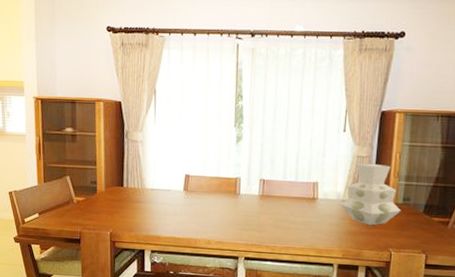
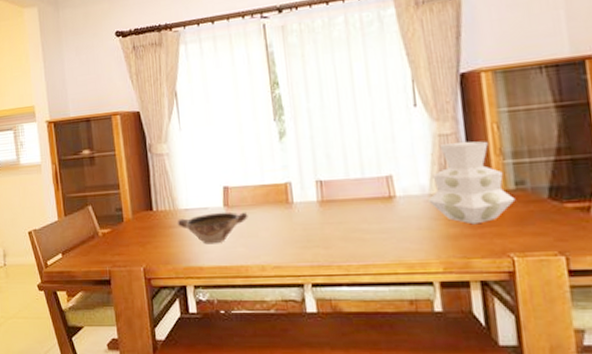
bowl: none [143,194,203,220] -> present [177,212,248,245]

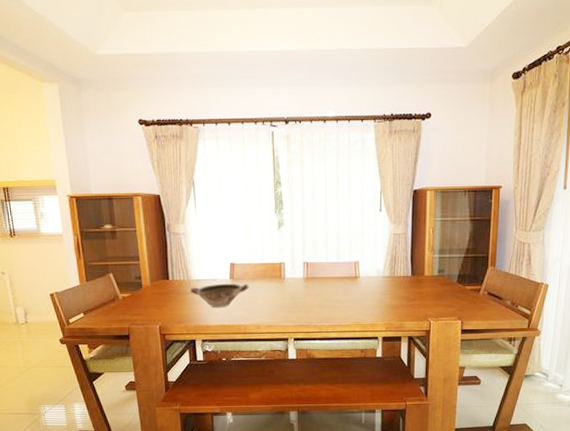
vase: present [427,141,516,225] -> none [380,239,437,299]

